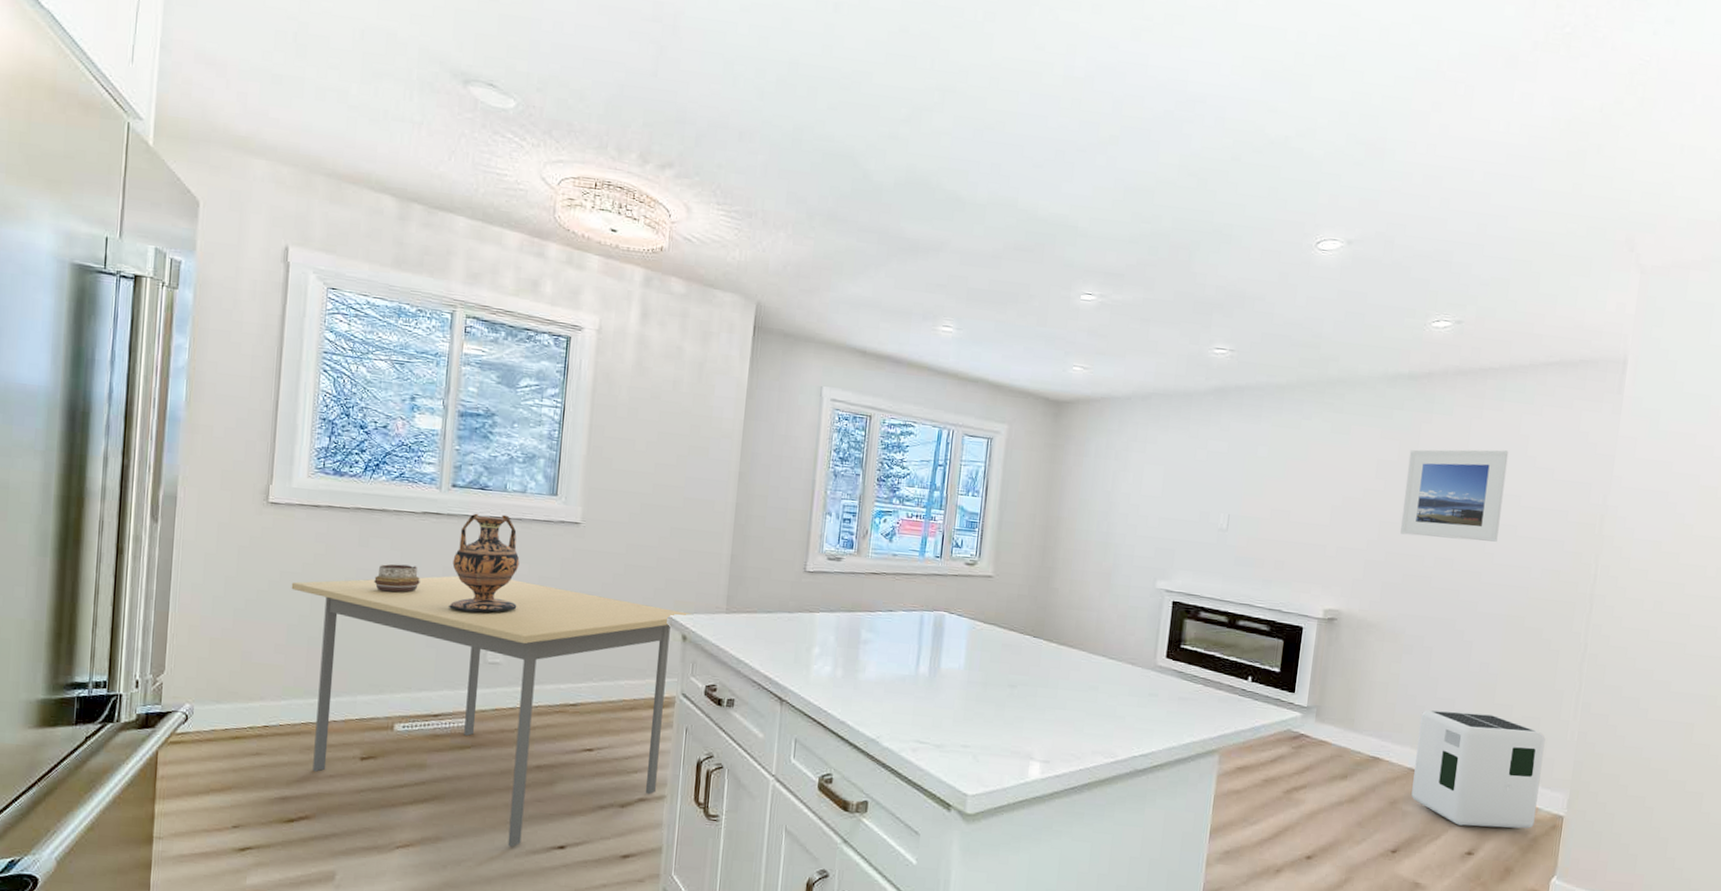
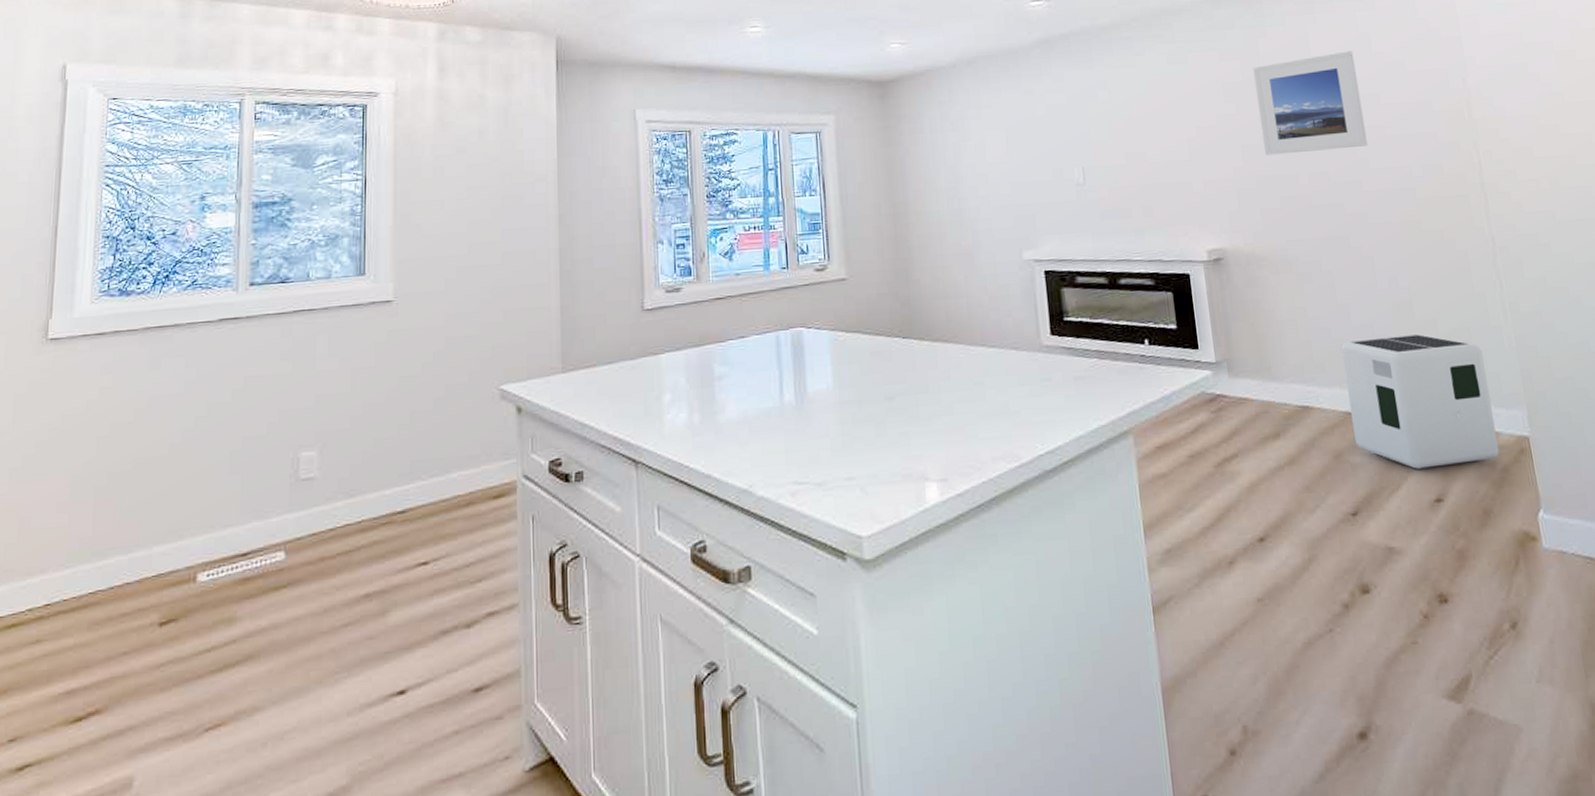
dining table: present [291,575,691,847] -> none [74,377,524,704]
decorative bowl: present [374,564,420,593] -> none [168,381,220,418]
vase: present [449,513,520,613] -> none [253,306,330,425]

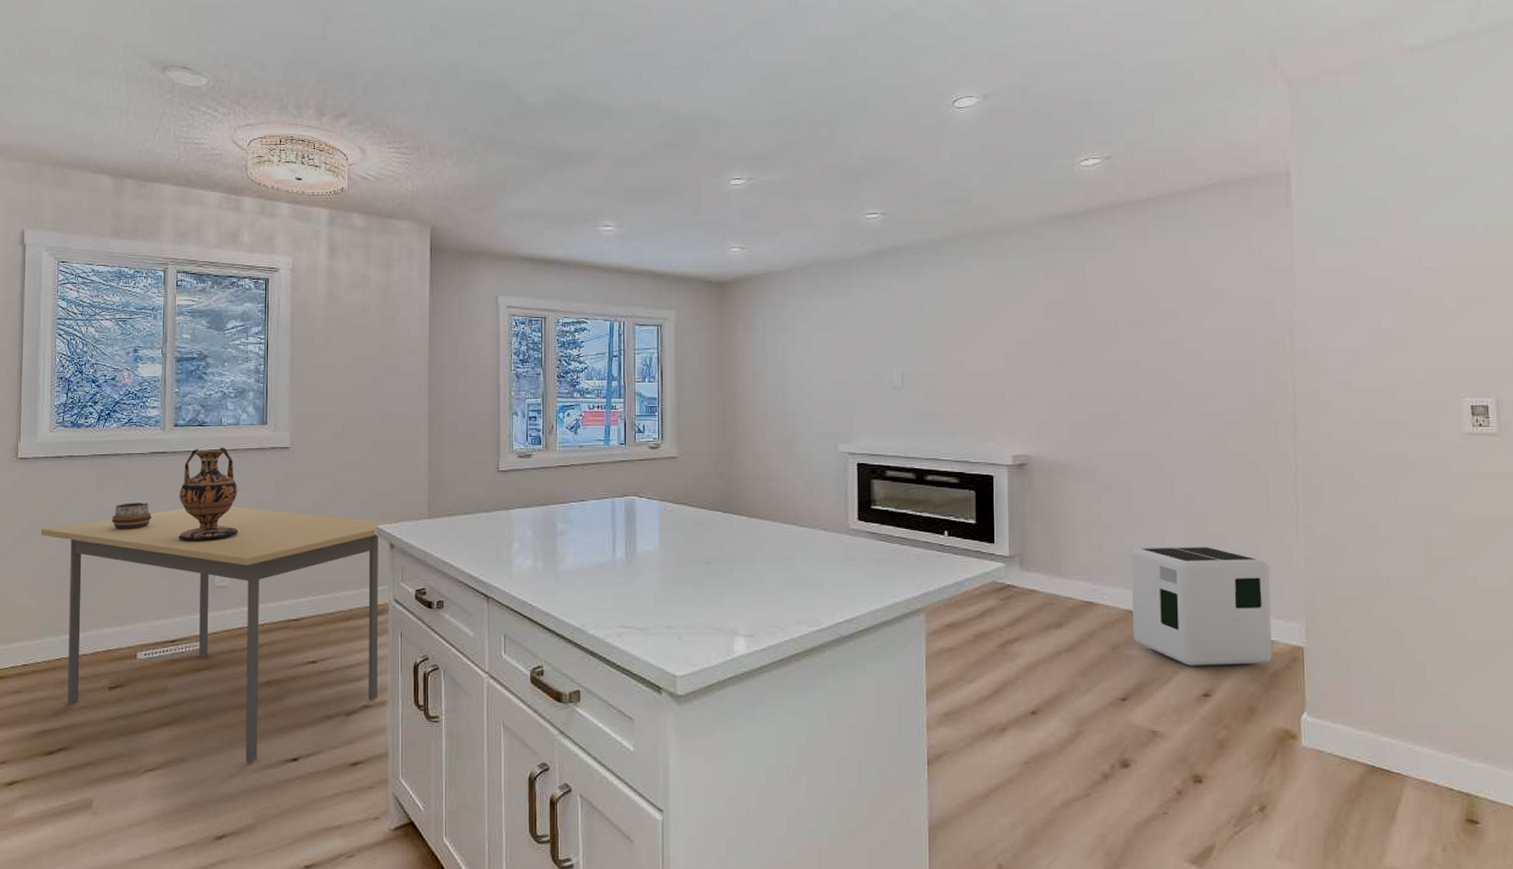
dining table: none [74,377,524,704] -> present [41,506,396,763]
decorative bowl: none [168,381,220,418] -> present [112,503,152,529]
vase: none [253,306,330,425] -> present [178,447,239,540]
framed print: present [1252,51,1368,156] -> none [1077,277,1183,372]

